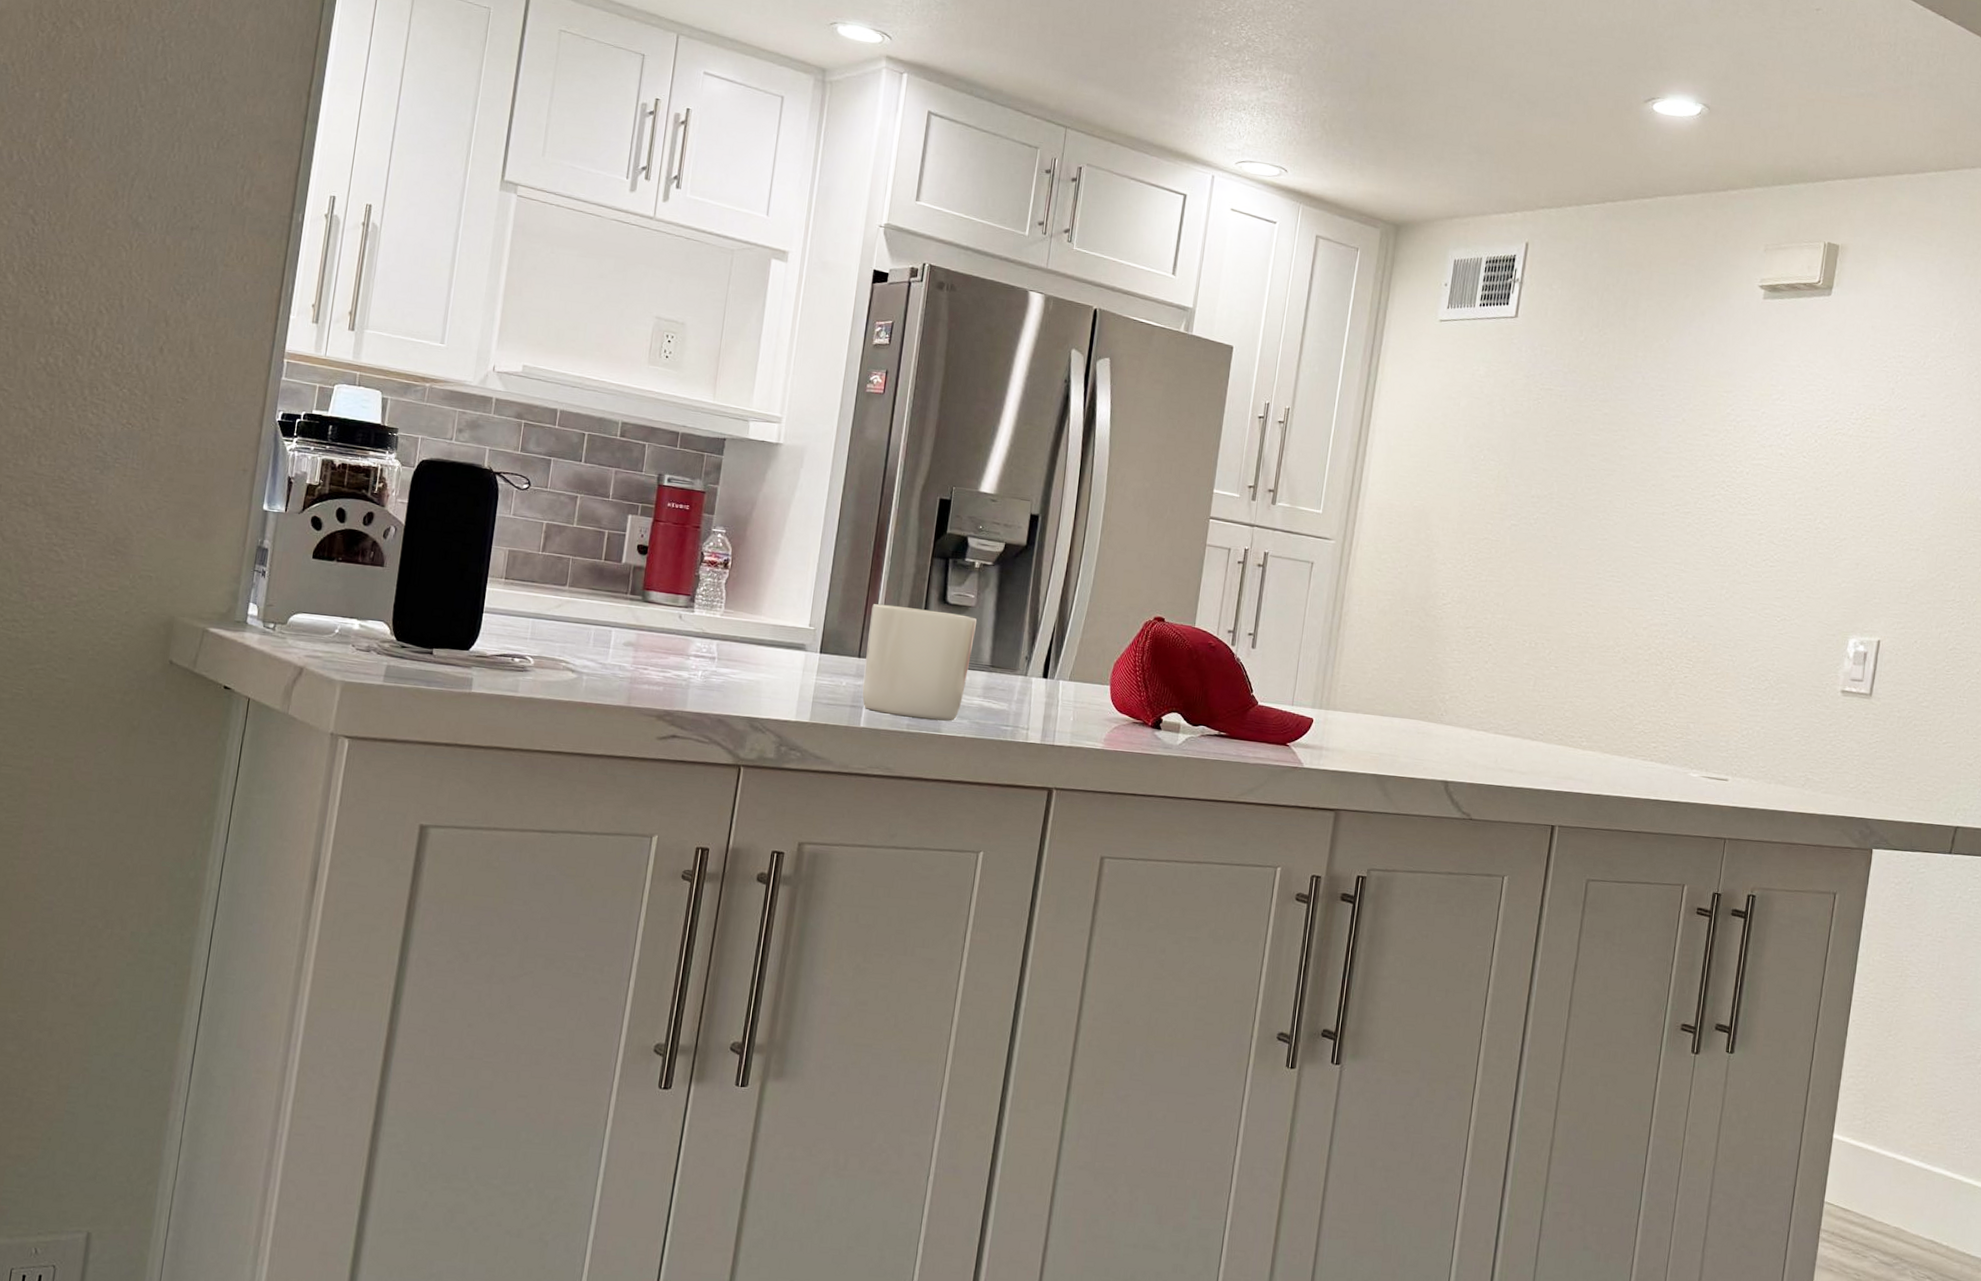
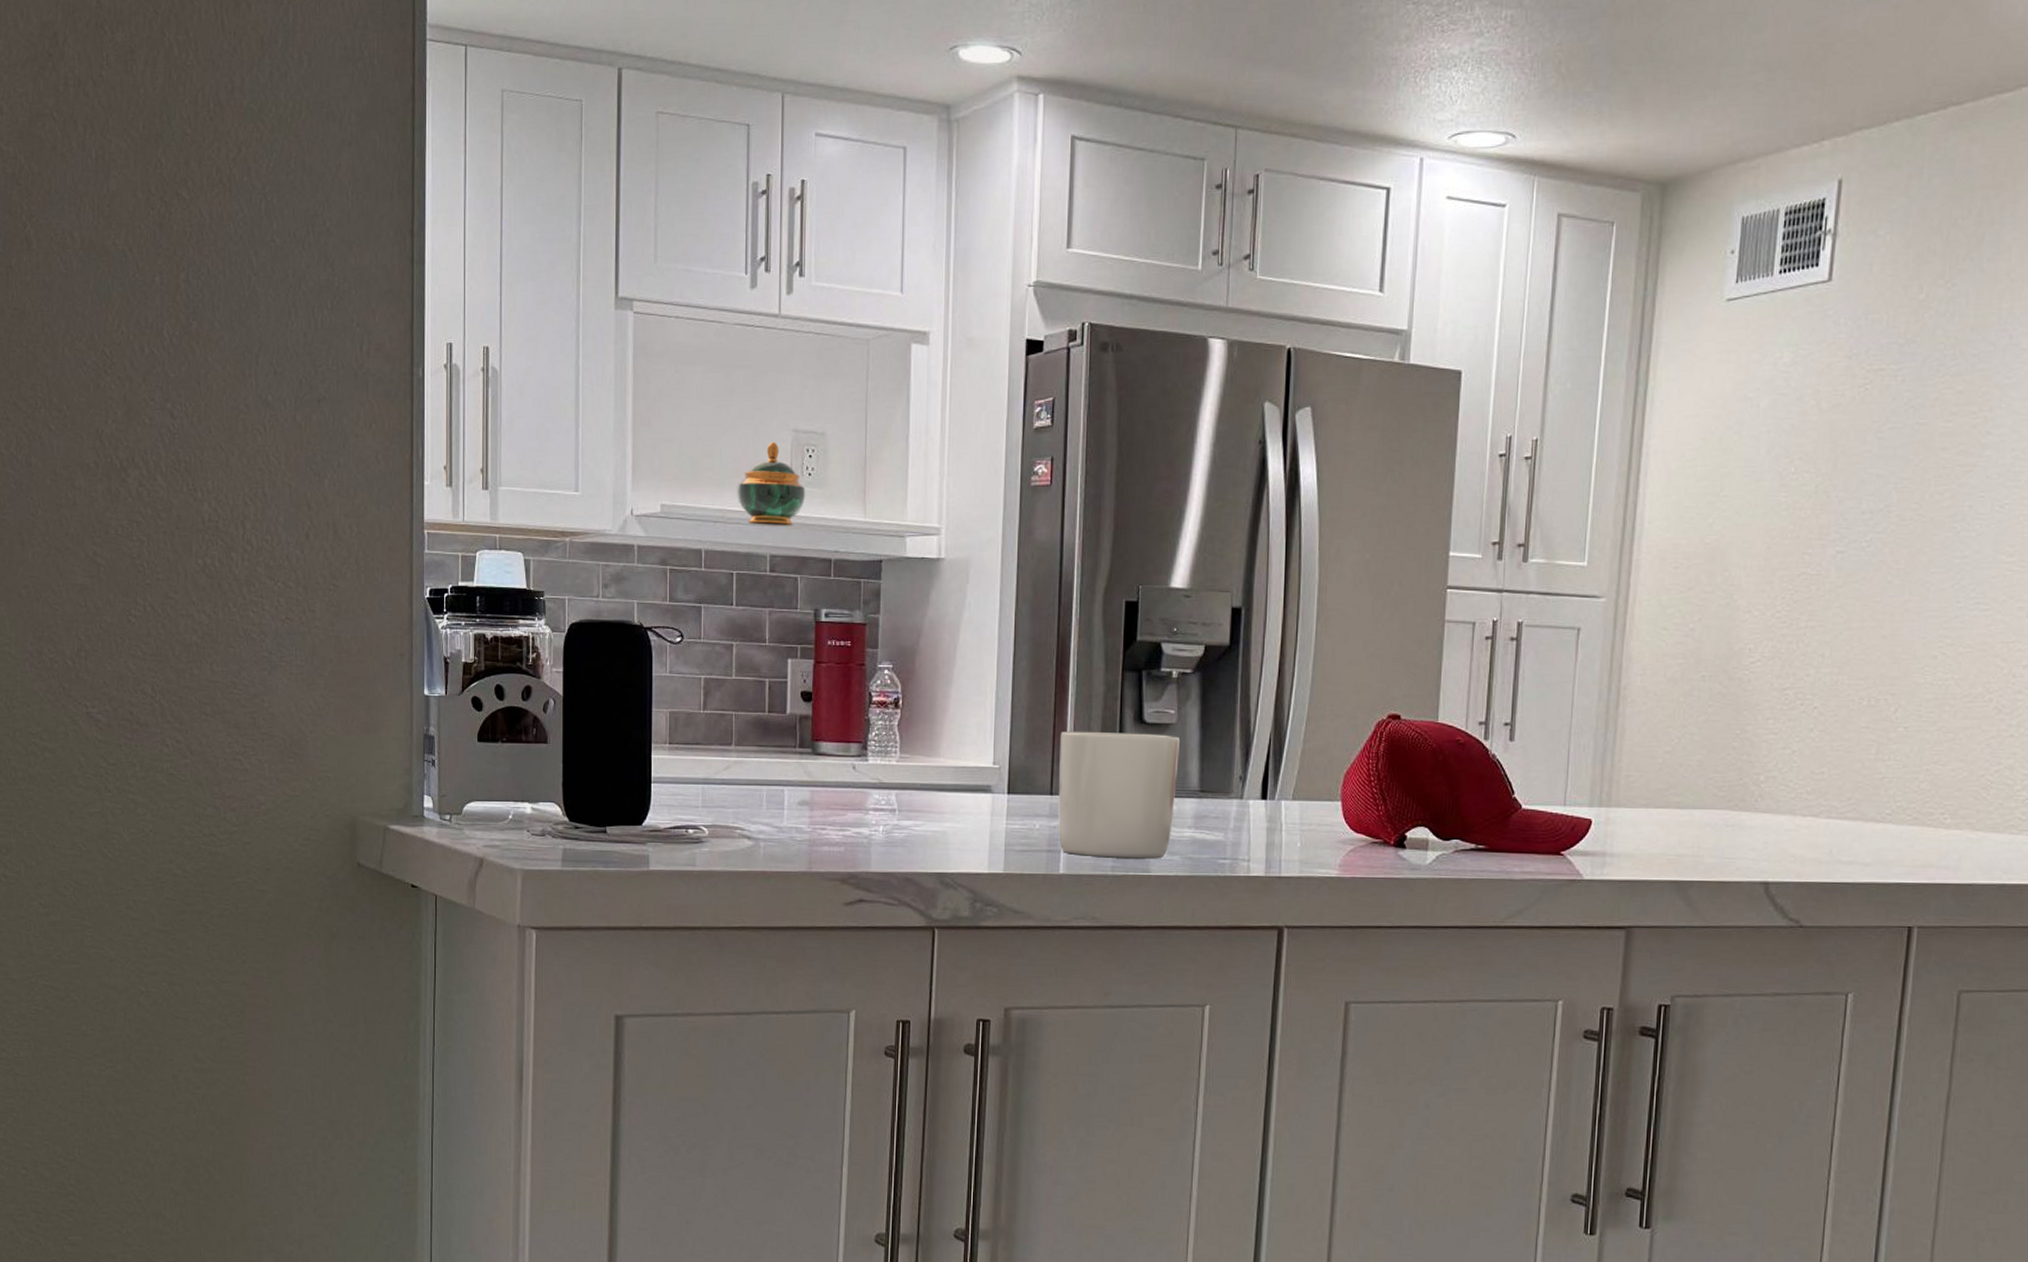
decorative jar: none [597,324,662,399] -> present [738,441,806,526]

